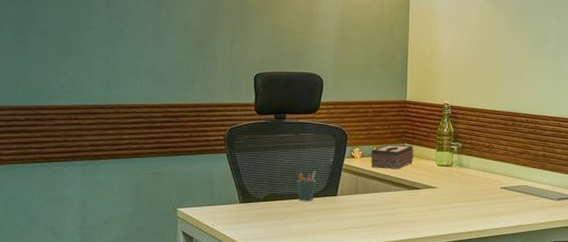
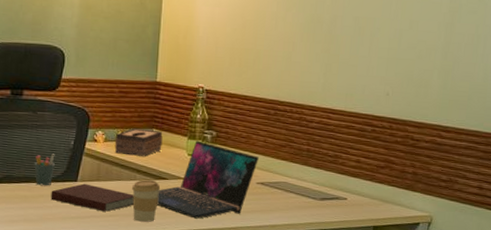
notebook: none [313,197,390,222] -> present [51,183,134,212]
coffee cup: none [388,191,414,230] -> present [132,180,161,222]
laptop: none [410,152,501,224] -> present [156,140,259,219]

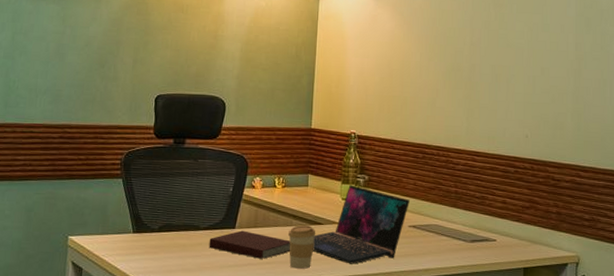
pen holder: present [34,153,55,186] -> none [193,201,214,234]
tissue box: present [114,128,163,156] -> none [271,174,318,202]

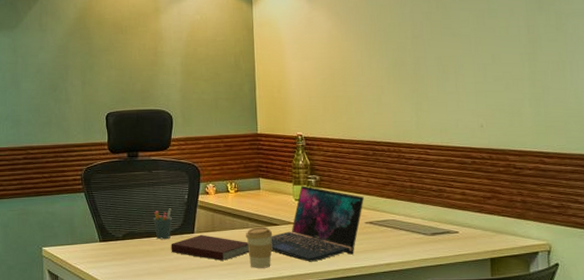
pen holder: none [193,201,214,234] -> present [153,208,172,240]

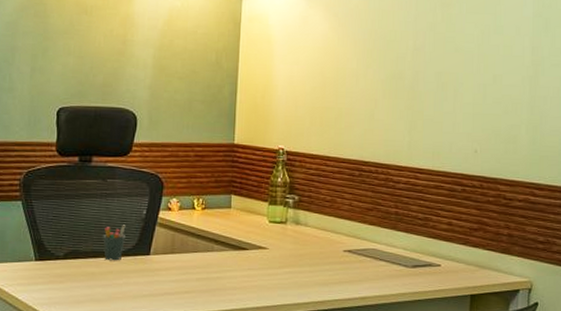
notebook: present [171,235,249,261] -> none [120,257,212,288]
coffee cup: present [246,227,273,268] -> none [209,251,240,298]
laptop: present [270,185,364,262] -> none [236,206,345,293]

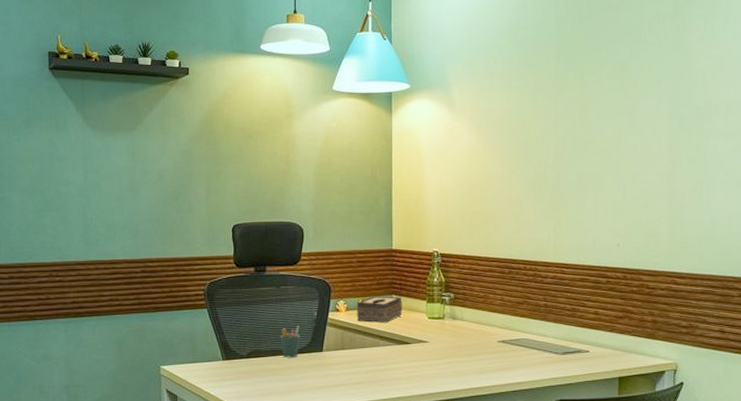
tissue box: none [190,195,242,225] -> present [356,296,402,323]

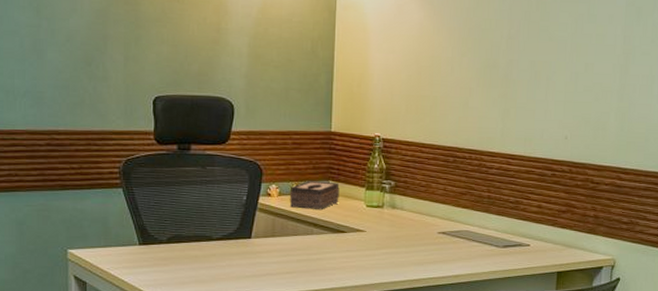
pen holder: present [280,326,300,358] -> none [205,210,227,245]

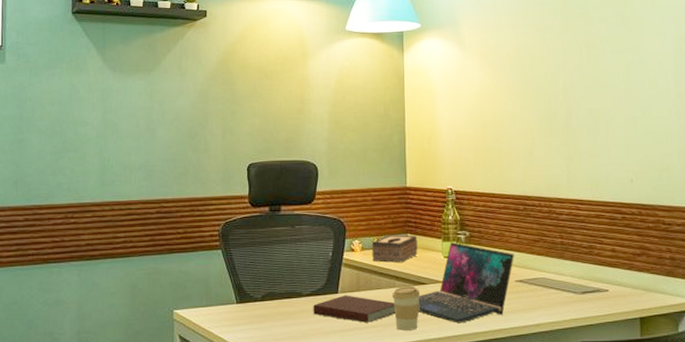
notebook: none [223,240,312,269] -> present [313,295,395,323]
coffee cup: none [309,234,339,278] -> present [392,286,421,331]
laptop: none [335,191,439,272] -> present [417,242,514,323]

